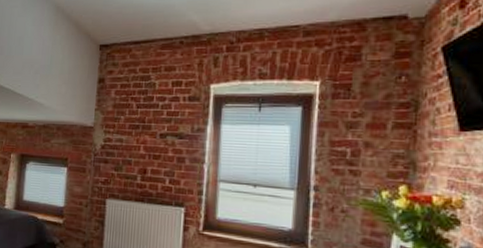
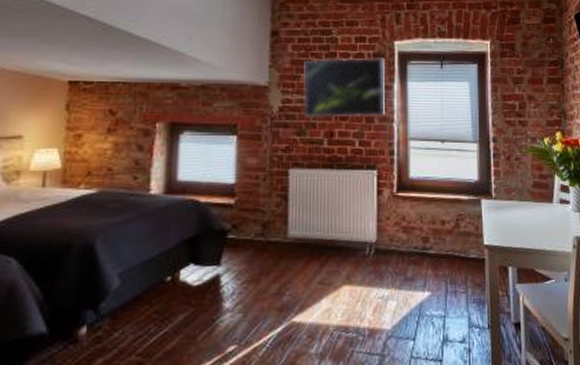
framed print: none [122,100,199,157] -> present [303,57,385,118]

